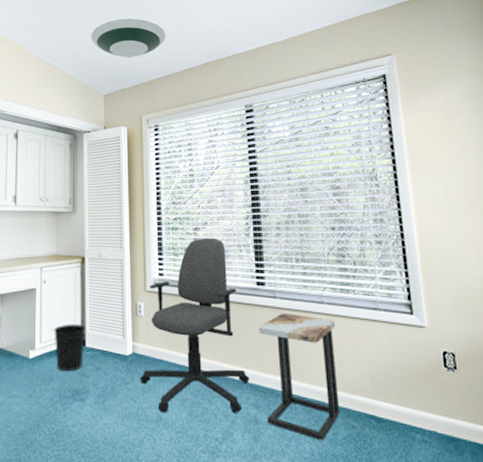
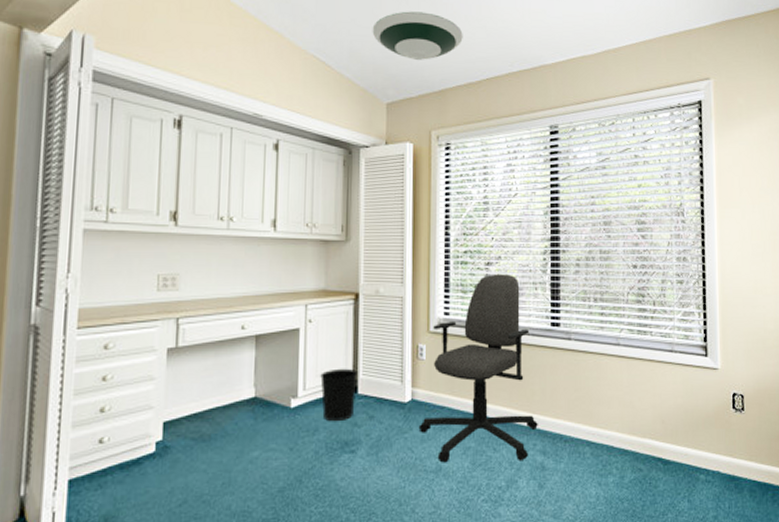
side table: present [259,313,341,442] -> none [551,355,630,486]

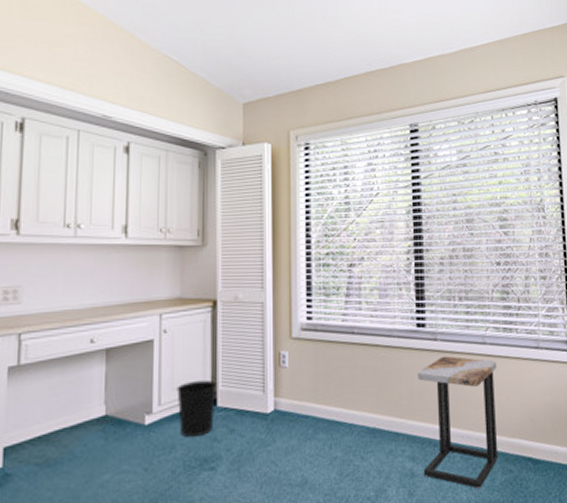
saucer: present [372,11,463,60] -> none [227,10,320,60]
office chair: present [418,273,538,463] -> none [282,275,406,475]
side table: none [551,355,630,486] -> present [417,356,499,490]

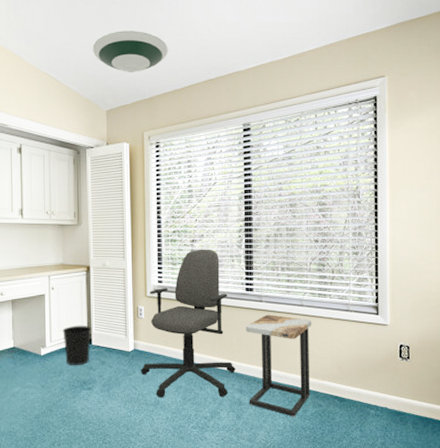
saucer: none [227,10,320,60] -> present [92,31,168,72]
office chair: none [282,275,406,475] -> present [140,249,236,398]

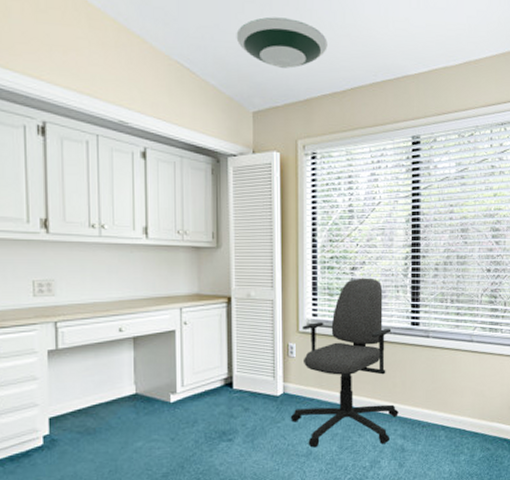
wastebasket: present [62,325,91,366] -> none [197,366,232,415]
side table: present [246,314,312,418] -> none [410,351,482,463]

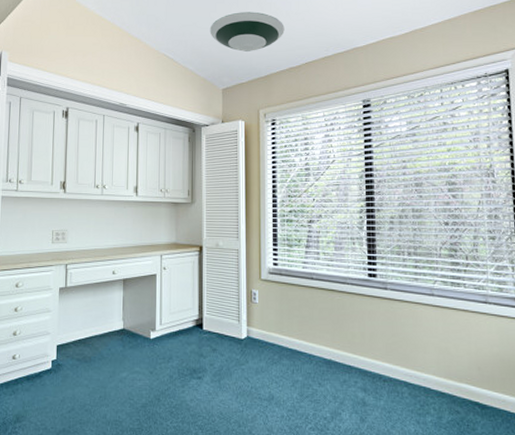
office chair: present [290,278,399,448] -> none [253,230,359,395]

